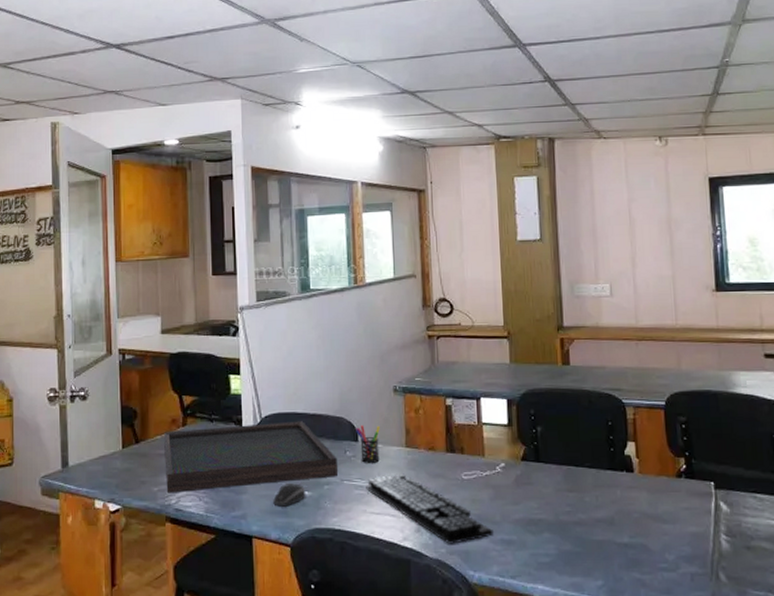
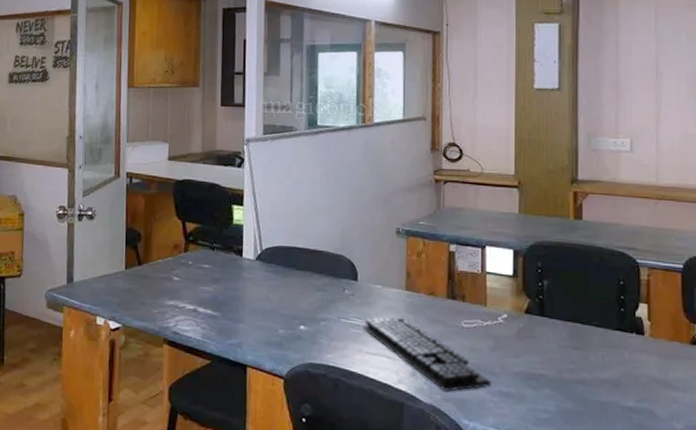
monitor: present [164,421,337,494] -> none [165,255,335,317]
computer mouse: present [273,483,306,507] -> none [269,316,302,339]
pen holder: present [354,425,380,463] -> none [354,265,380,303]

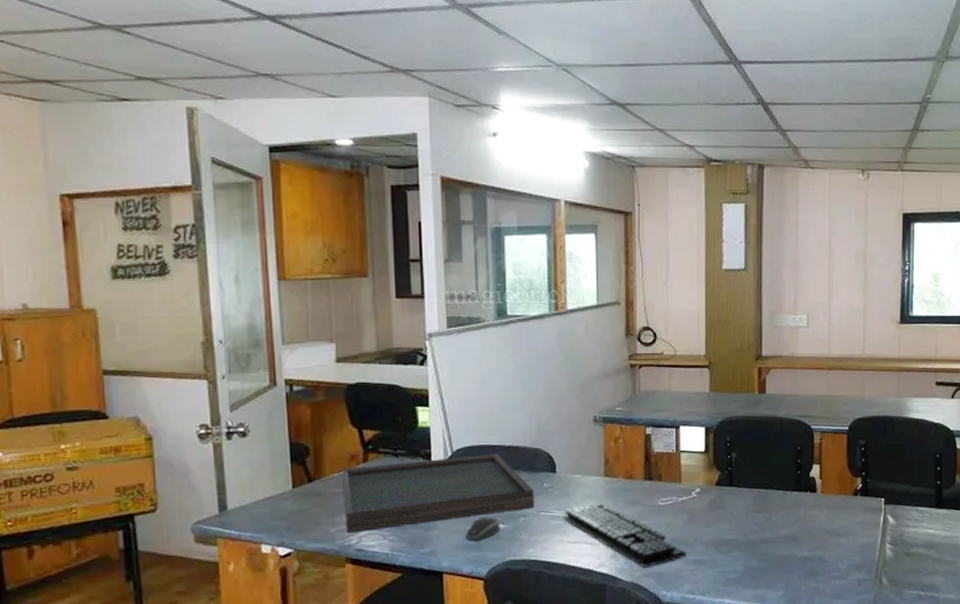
monitor: none [165,255,335,317] -> present [342,454,534,534]
computer mouse: none [269,316,302,339] -> present [465,517,501,541]

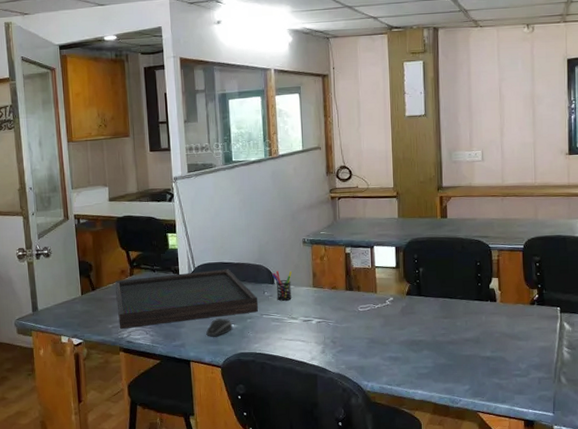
pen holder: none [552,456,579,494] -> present [271,271,292,301]
keyboard: present [563,502,688,568] -> none [281,308,384,362]

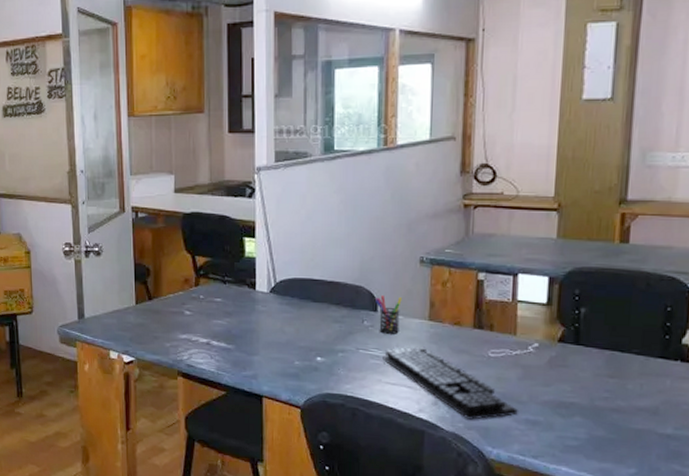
monitor: present [115,269,258,329] -> none [177,287,353,350]
computer mouse: present [206,318,233,337] -> none [285,348,319,371]
keyboard: none [281,308,384,362] -> present [382,346,519,420]

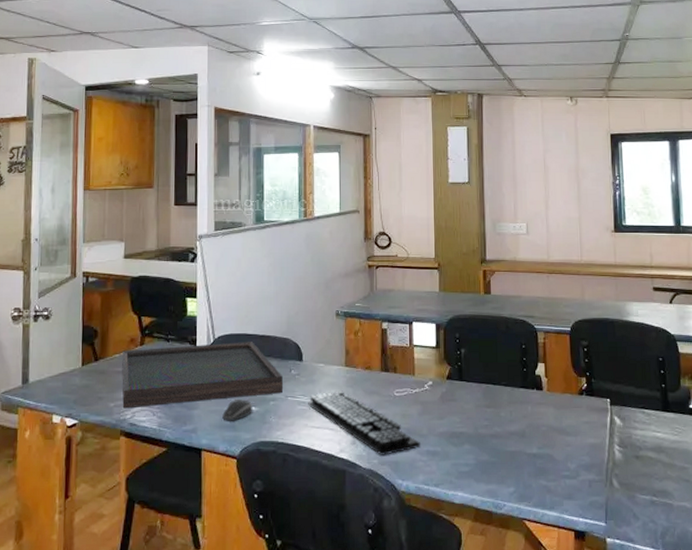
monitor: none [177,287,353,350] -> present [122,342,283,409]
computer mouse: none [285,348,319,371] -> present [222,399,253,421]
pen holder: present [374,295,402,334] -> none [300,346,322,381]

